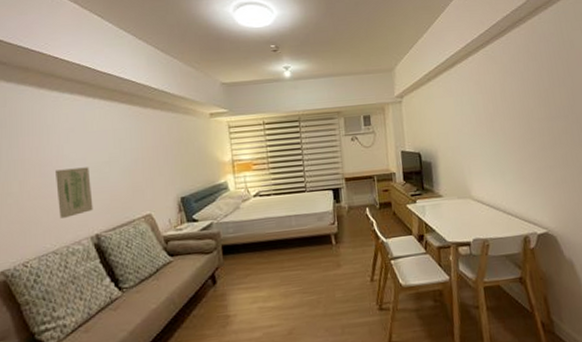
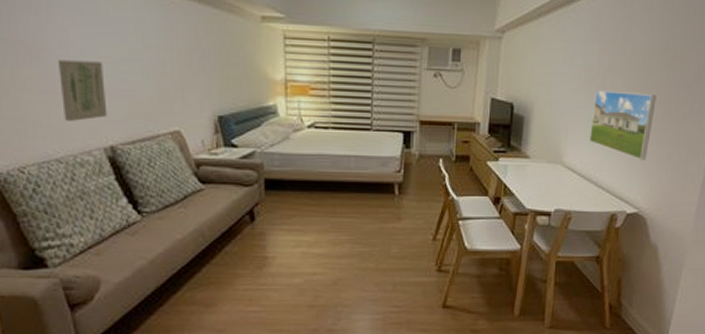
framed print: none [487,128,544,186] -> present [589,89,657,160]

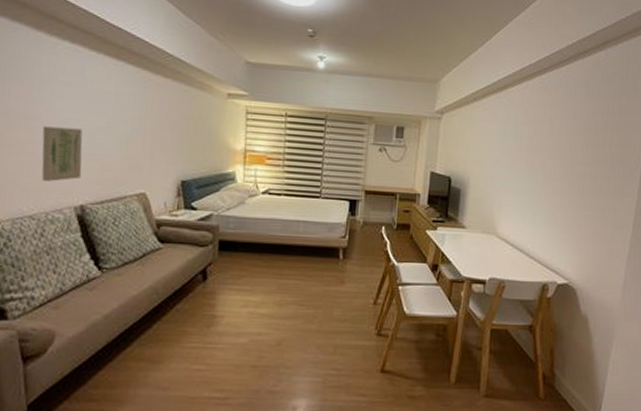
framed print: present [589,89,657,160] -> none [521,167,582,234]

